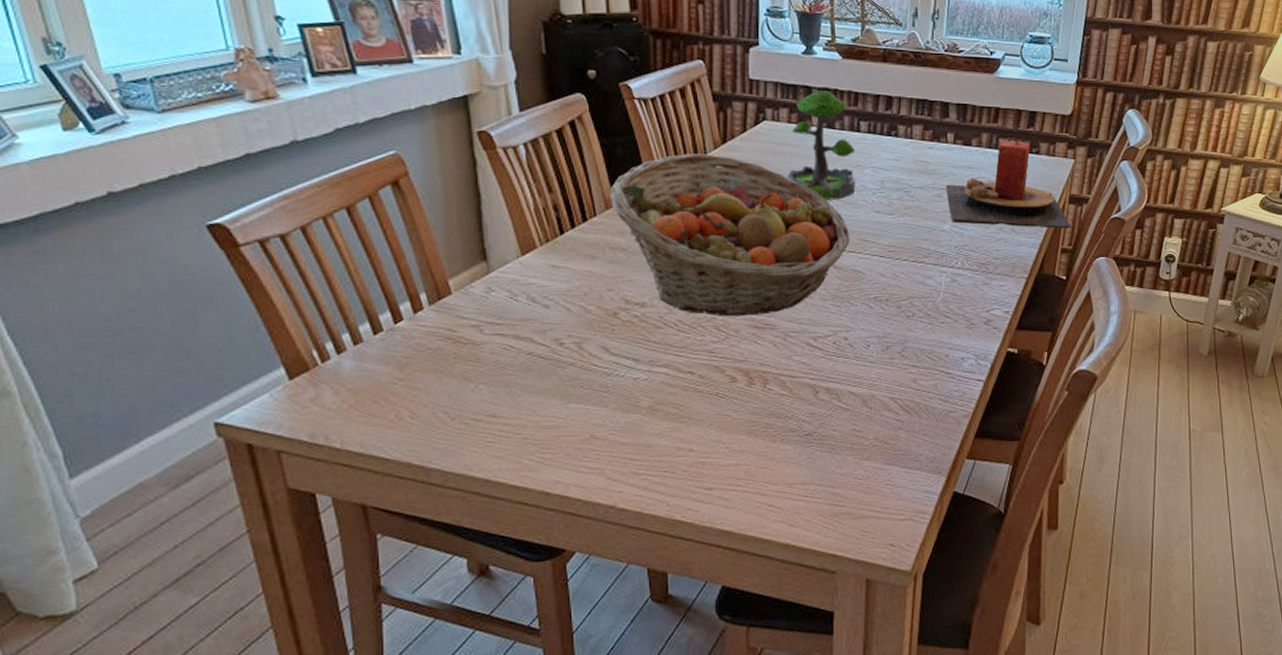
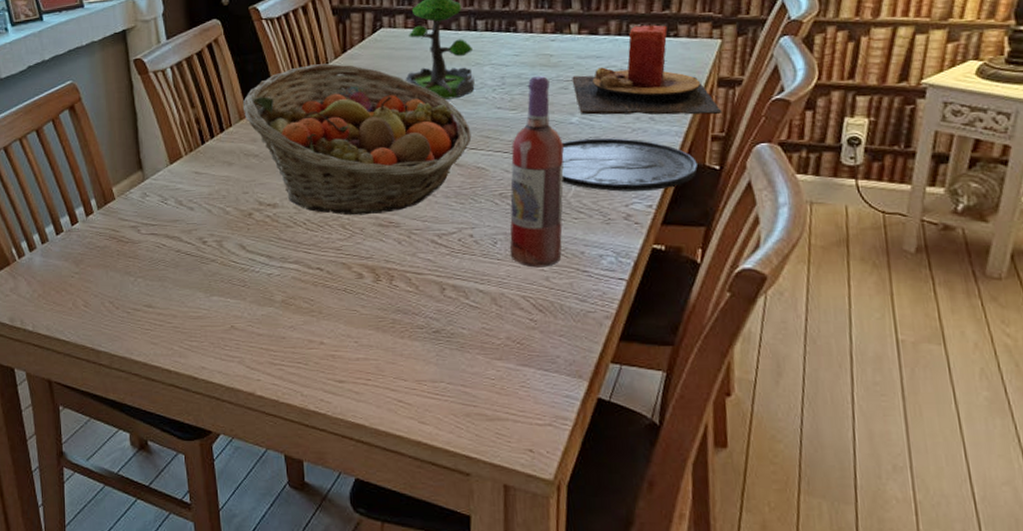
wine bottle: none [881,182,935,370] -> present [510,75,564,268]
plate: none [932,246,1048,298] -> present [561,137,698,192]

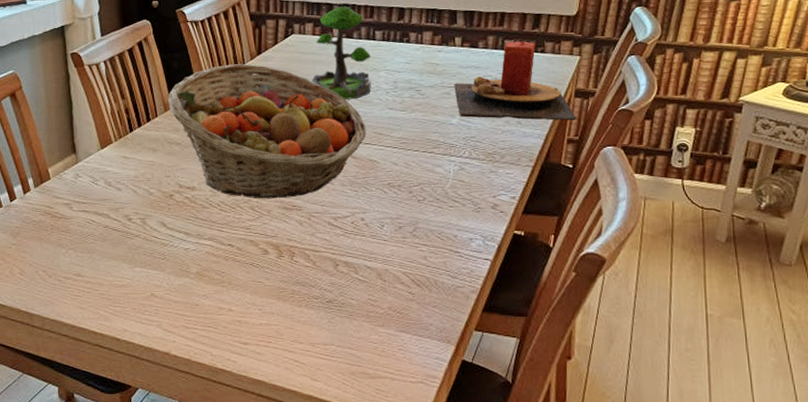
wine bottle: present [510,75,564,268] -> none [394,81,444,248]
plate: present [561,137,698,192] -> none [441,137,554,185]

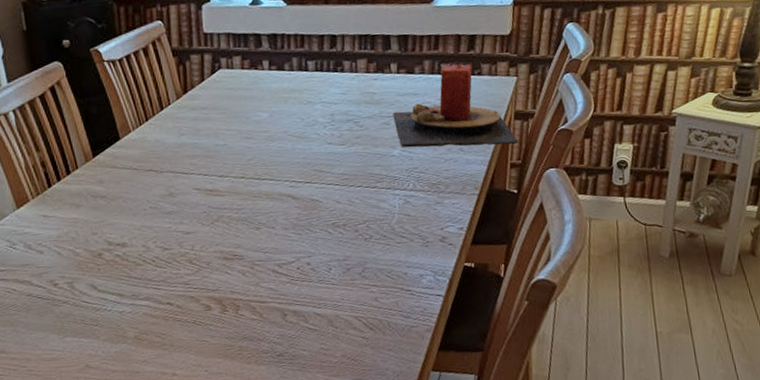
fruit basket: present [169,64,367,199] -> none [89,104,306,251]
plant: present [311,6,371,100] -> none [243,36,308,137]

